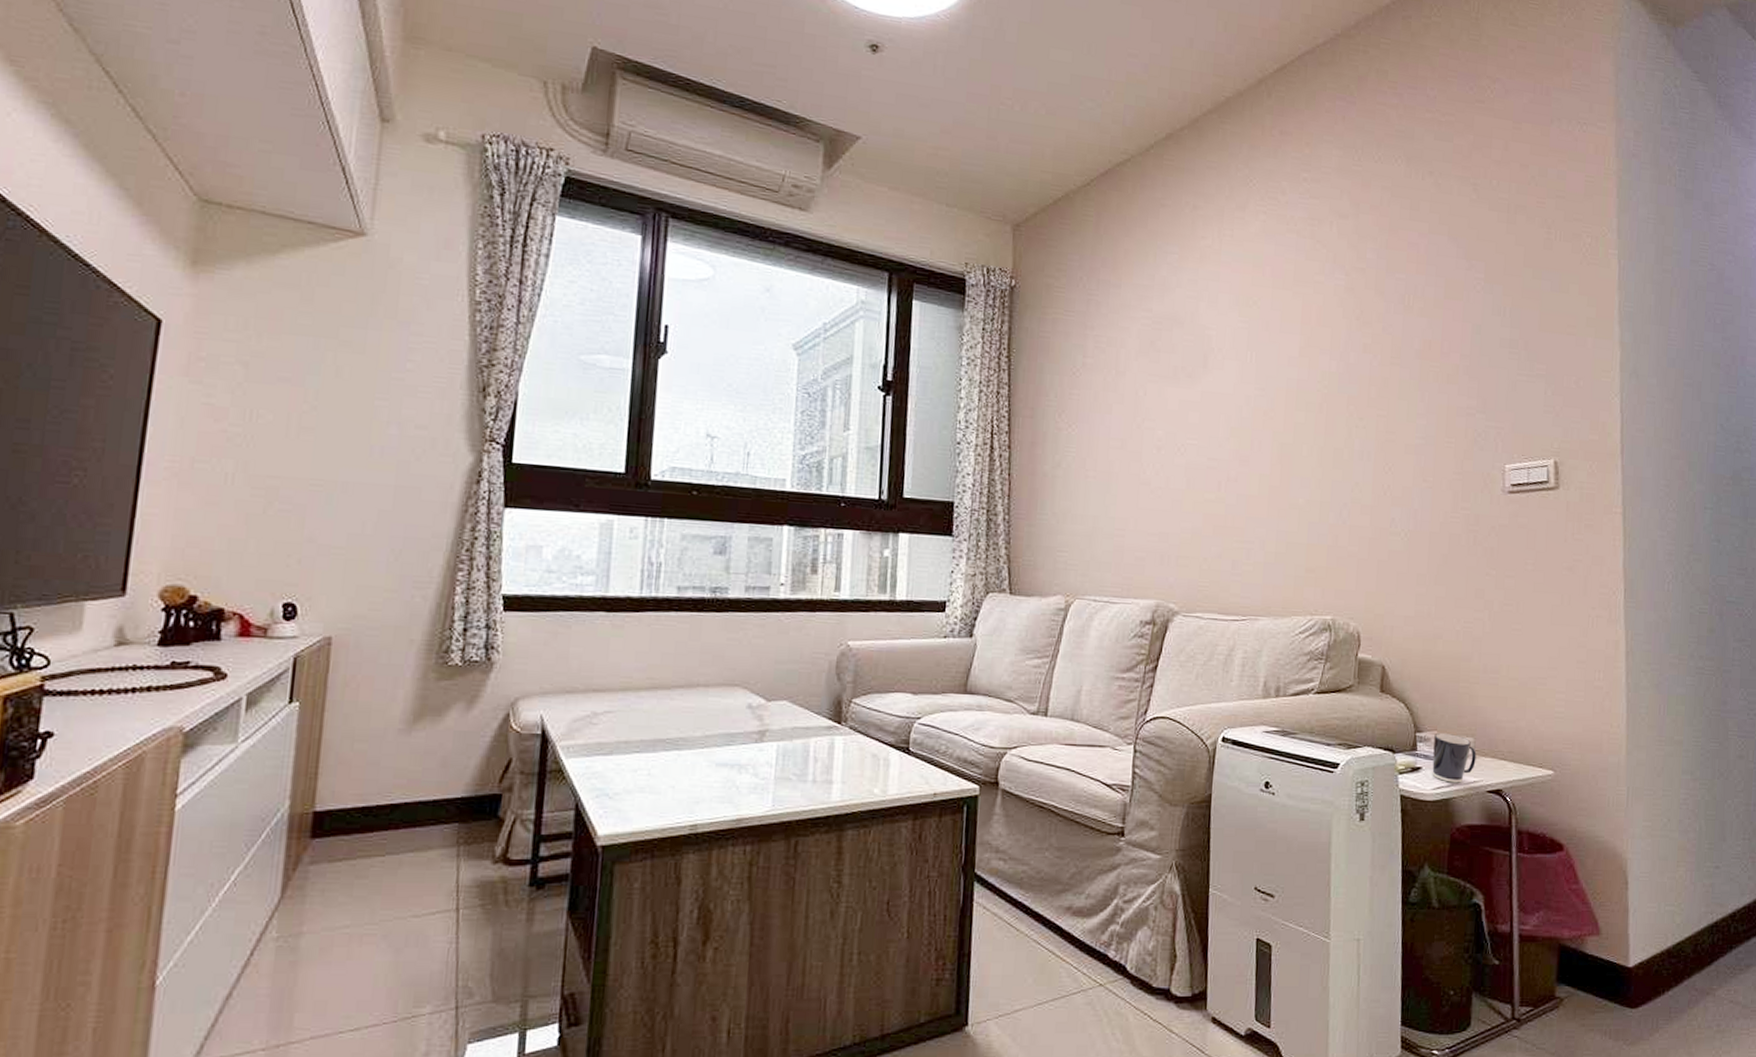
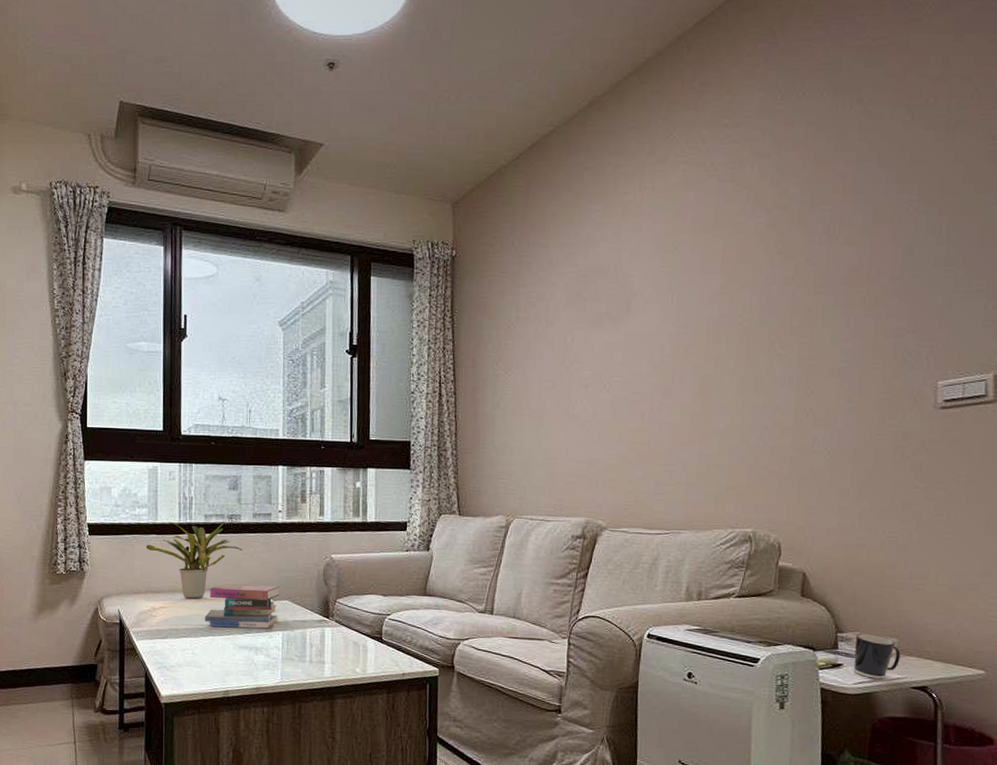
potted plant: none [590,595,728,700] -> present [147,521,243,599]
books: none [669,679,776,739] -> present [205,583,279,629]

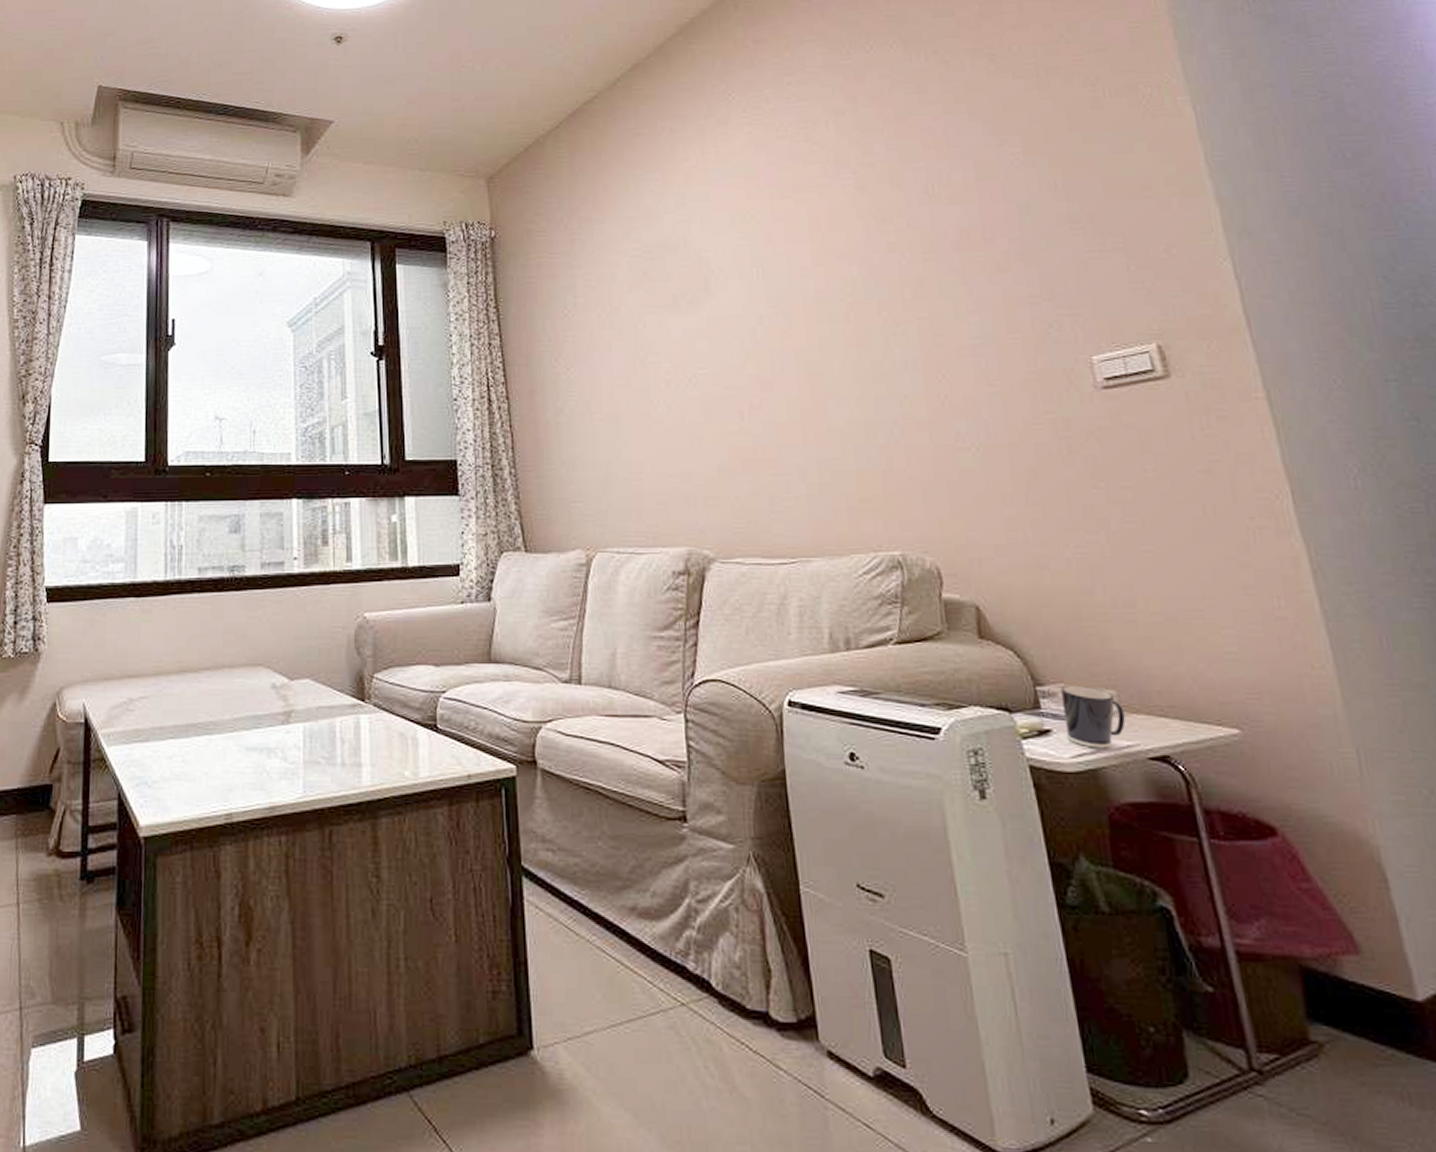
potted plant: present [147,521,243,599] -> none [122,574,248,683]
books: present [205,583,279,629] -> none [199,660,297,722]

